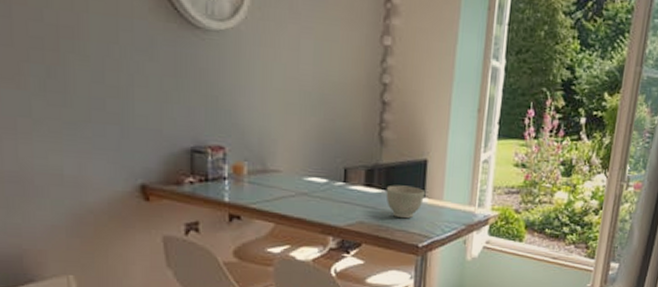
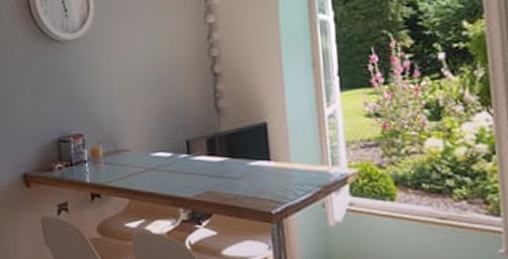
bowl: present [385,185,426,219] -> none [229,150,271,185]

